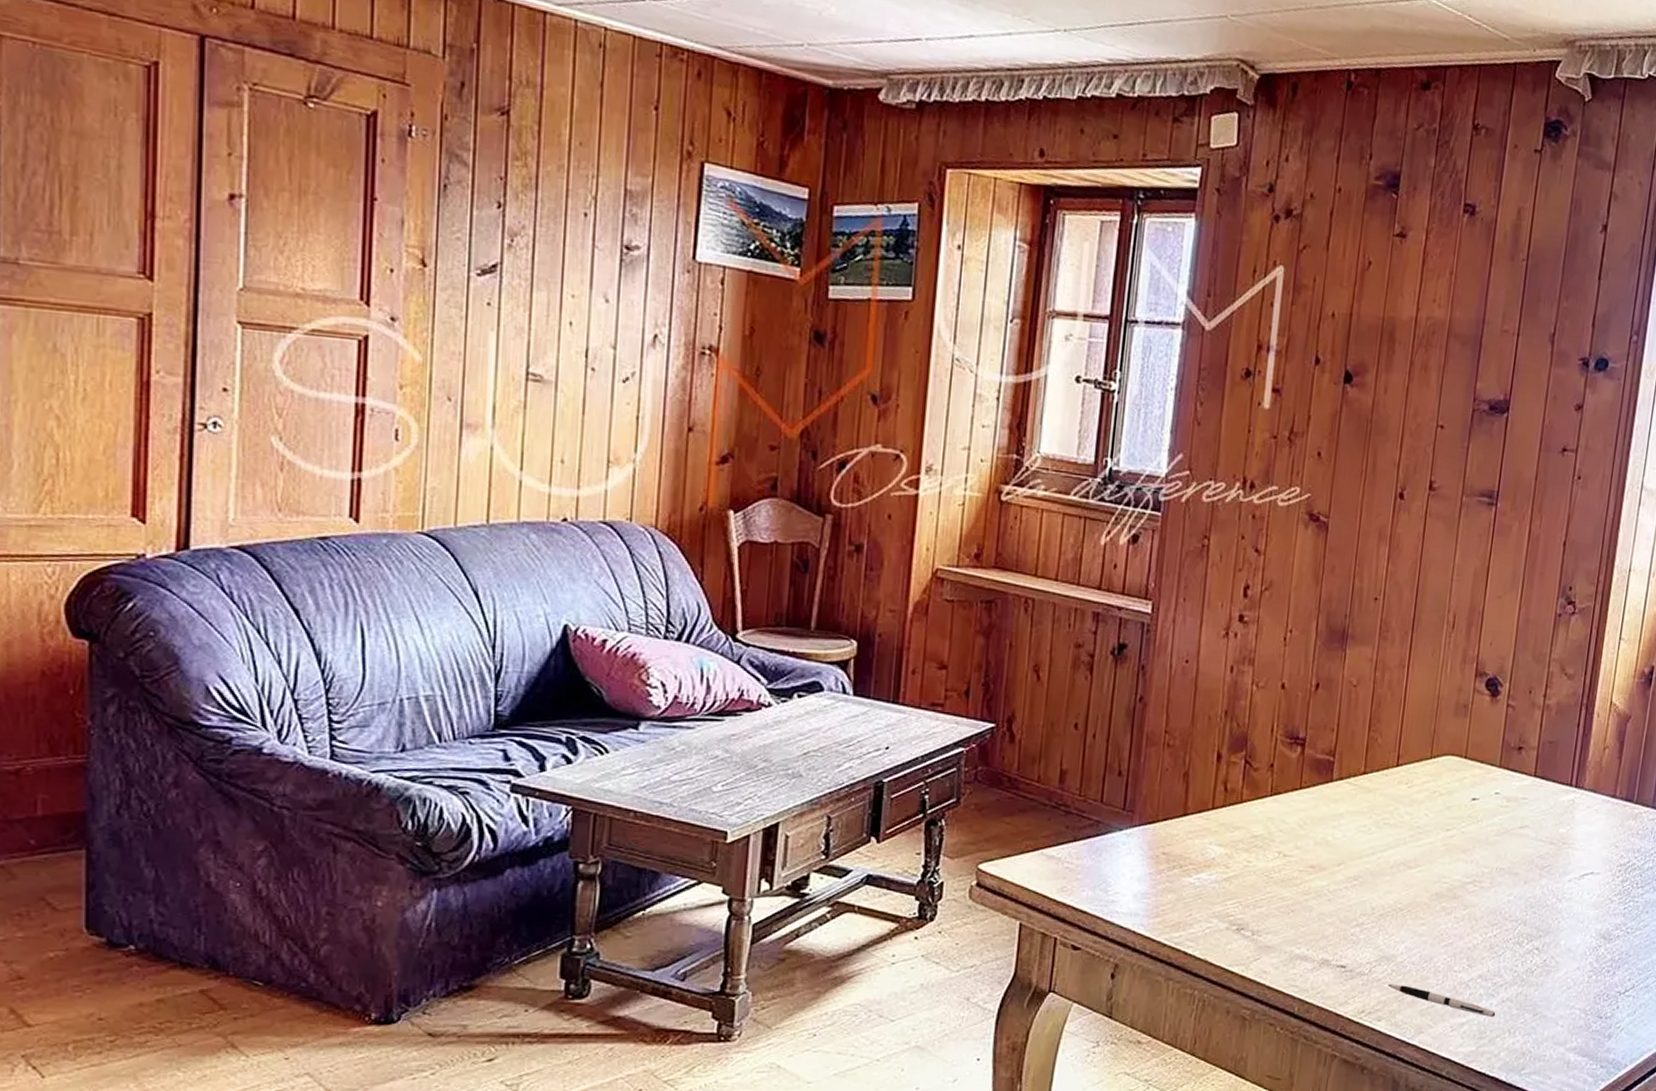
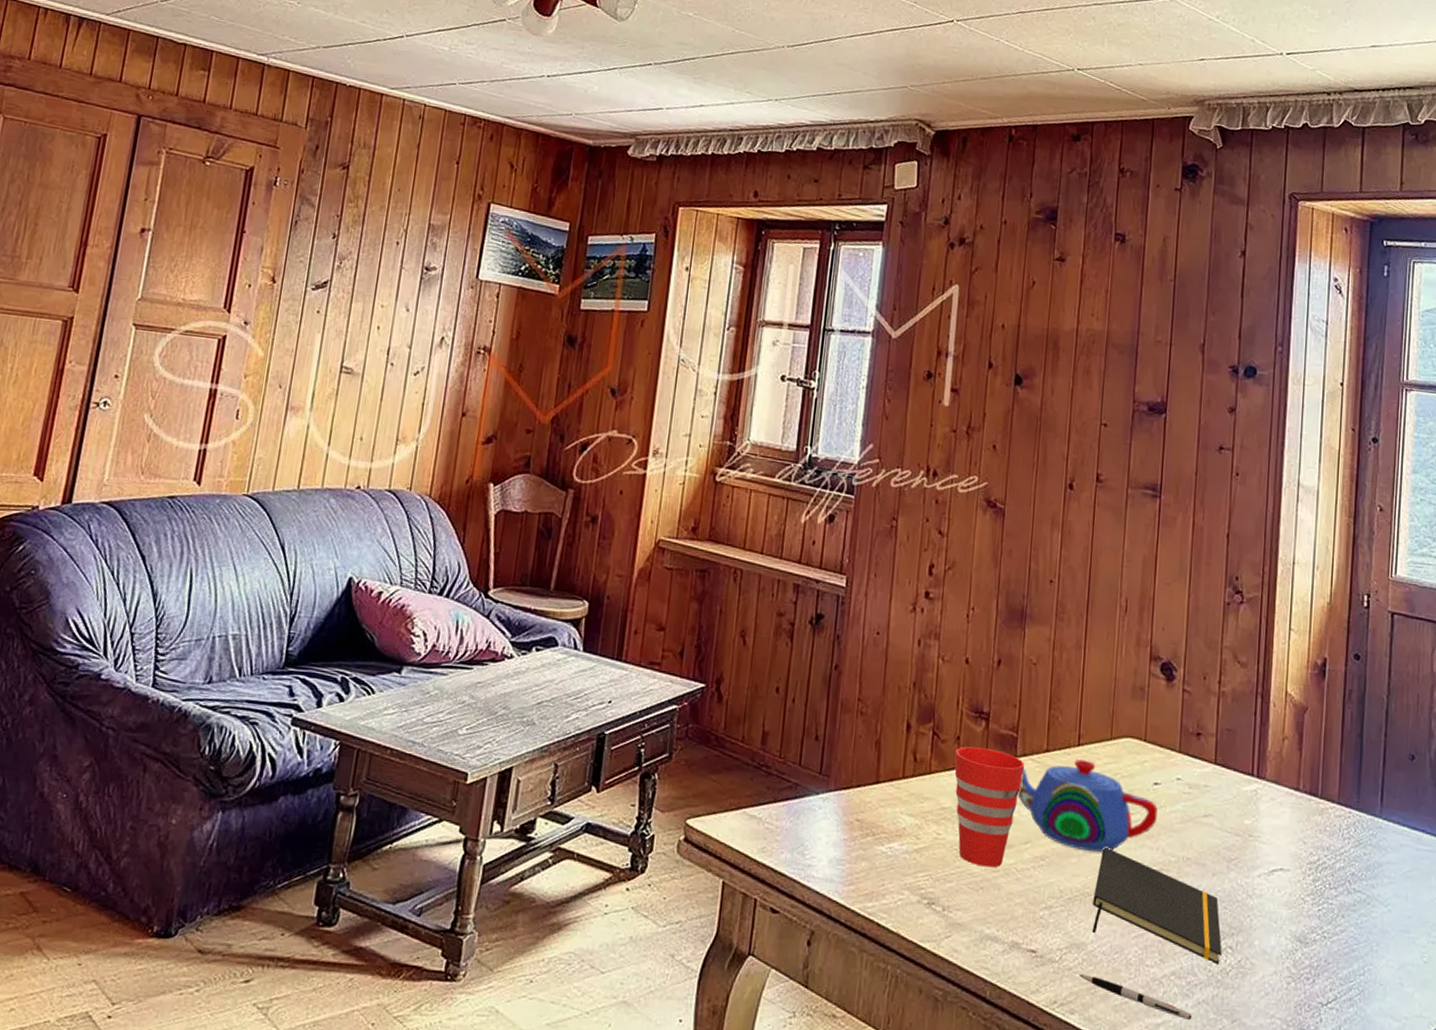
cup: none [1267,773,1341,891] -> present [954,746,1025,868]
teapot: none [1332,780,1474,869] -> present [1017,759,1157,852]
notepad: none [1403,863,1529,966] -> present [1092,846,1222,965]

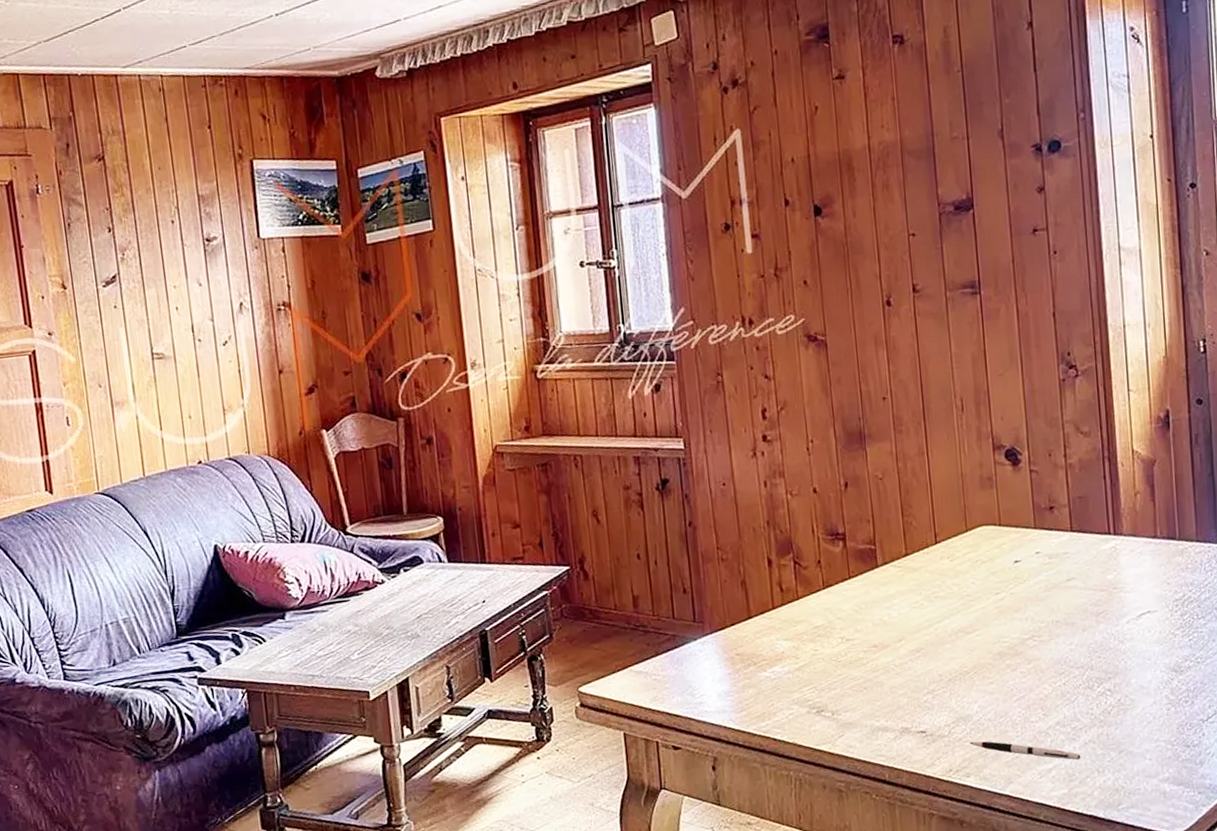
cup: present [954,746,1025,868] -> none [818,564,888,670]
teapot: present [1017,759,1157,852] -> none [884,555,1022,636]
notepad: present [1092,846,1222,965] -> none [972,628,1102,708]

